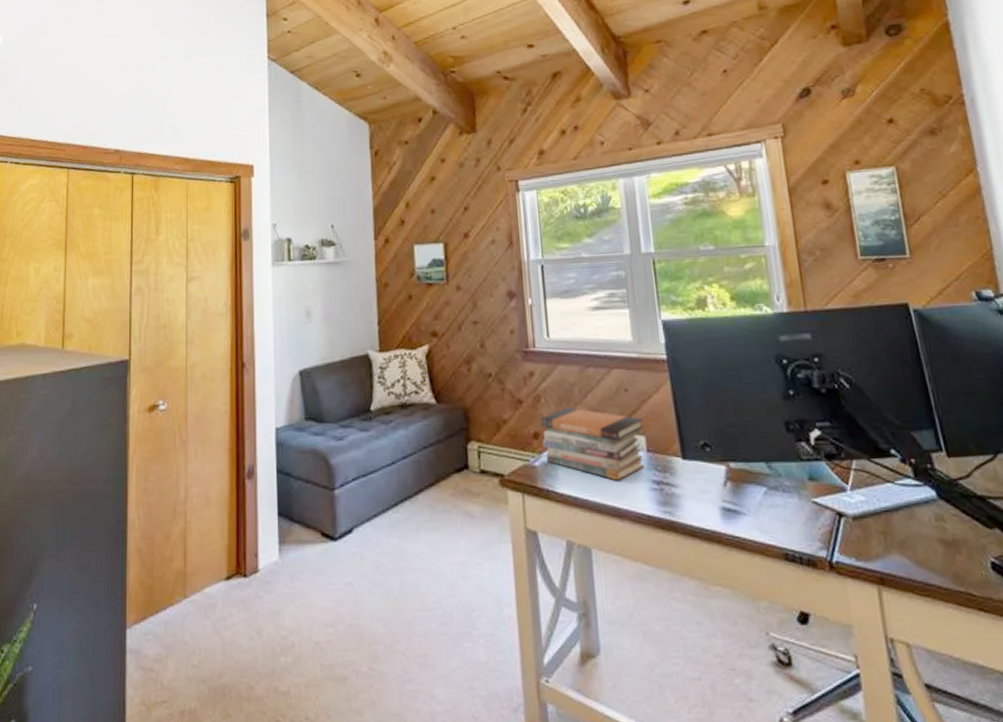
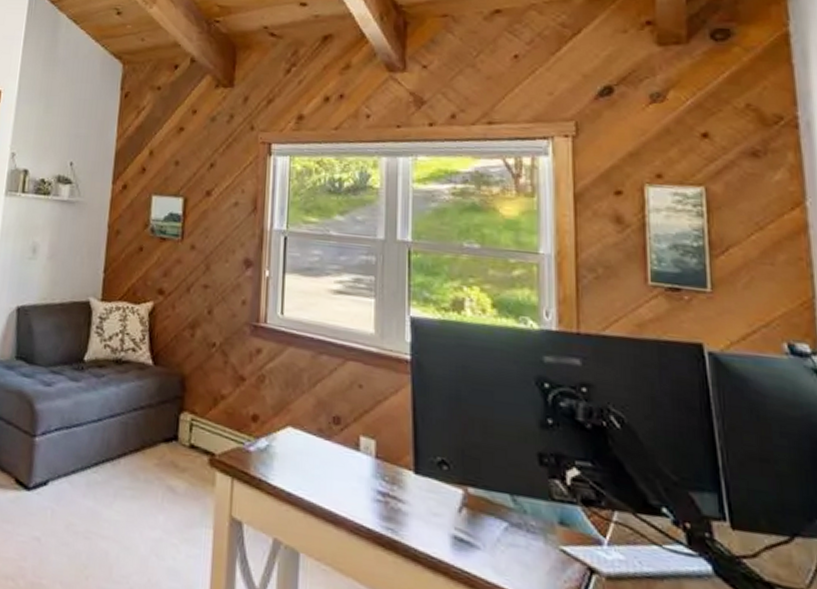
book stack: present [540,407,645,481] -> none [260,393,375,484]

